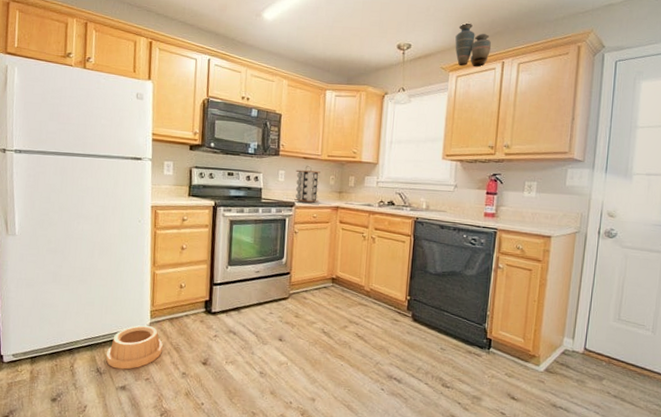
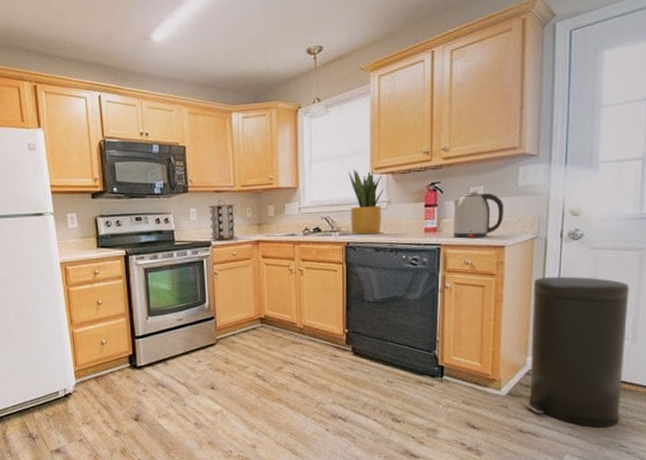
pet bowl: present [106,325,163,370] -> none [36,386,92,433]
planter: none [420,154,456,213] -> present [349,169,387,235]
decorative jar: present [455,22,492,68] -> none [374,9,417,64]
kettle: none [508,186,553,227] -> present [453,192,504,239]
pedal bin: none [557,267,652,409] -> present [522,276,629,428]

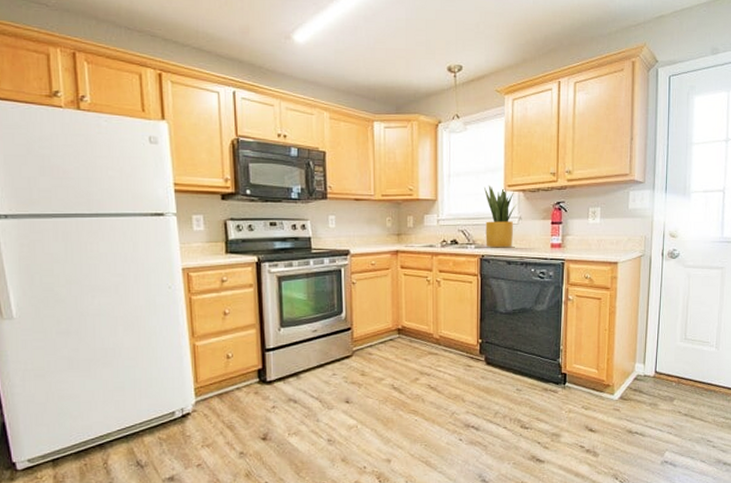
spice rack: present [208,198,237,241] -> none [347,207,377,250]
kettle: present [453,192,504,239] -> none [575,213,618,255]
pedal bin: present [522,276,629,428] -> none [631,290,714,426]

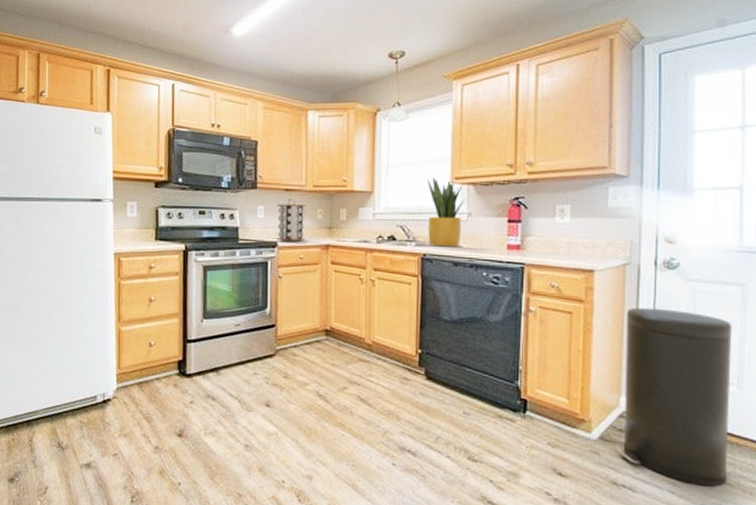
spice rack: none [347,207,377,250] -> present [277,198,306,242]
pedal bin: none [631,290,714,426] -> present [615,307,732,487]

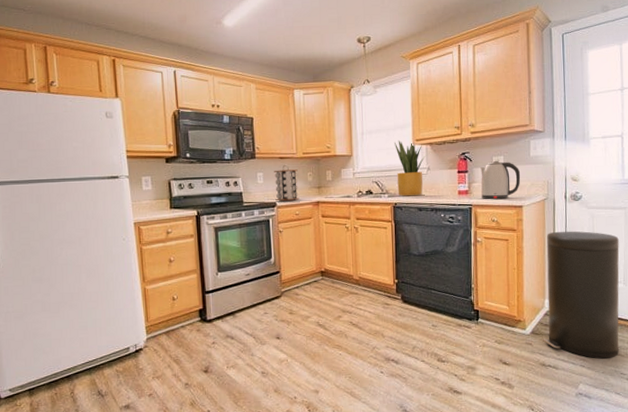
kettle: none [538,211,593,260] -> present [480,161,521,200]

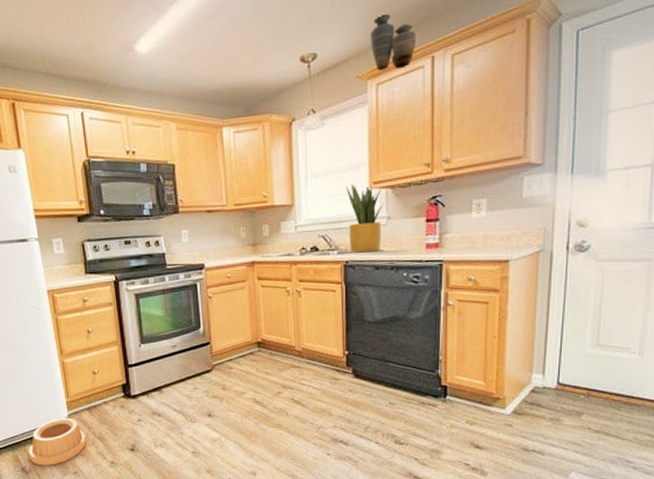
pet bowl: none [105,341,162,389] -> present [28,417,86,466]
spice rack: present [273,164,300,202] -> none [200,218,232,263]
decorative jar: none [412,10,447,53] -> present [370,12,417,71]
kettle: present [480,161,521,200] -> none [456,205,509,254]
pedal bin: present [543,231,620,359] -> none [527,290,637,444]

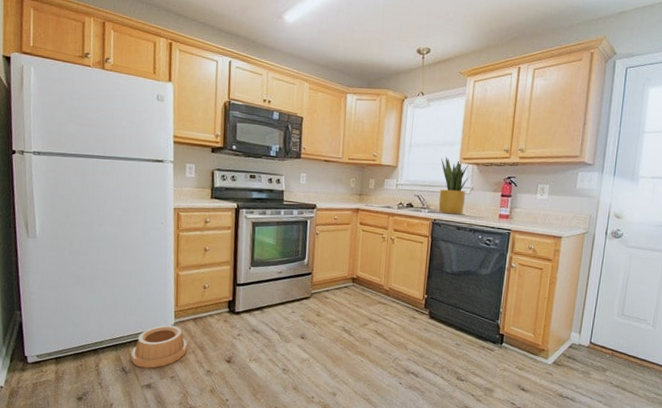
decorative jar: present [370,12,417,71] -> none [473,27,509,73]

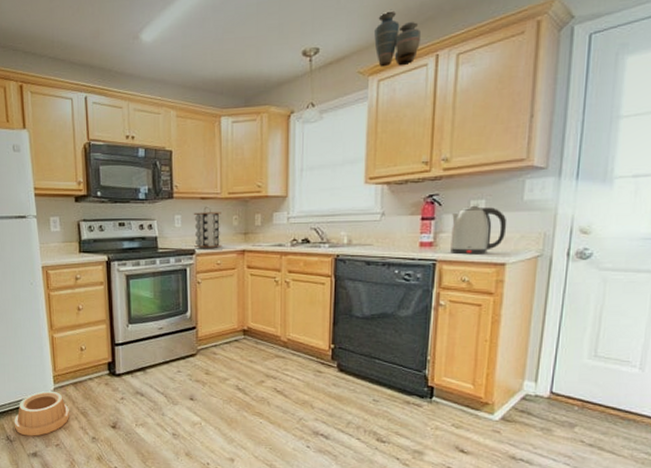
spice rack: none [316,168,341,205] -> present [193,206,222,249]
planter: present [438,157,472,215] -> none [341,179,382,247]
decorative jar: none [473,27,509,73] -> present [374,9,422,67]
kettle: none [522,189,564,228] -> present [450,206,507,255]

